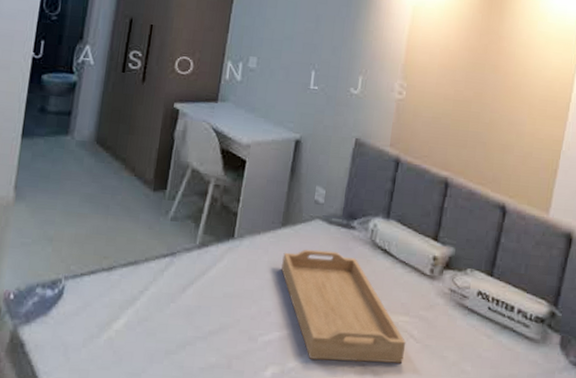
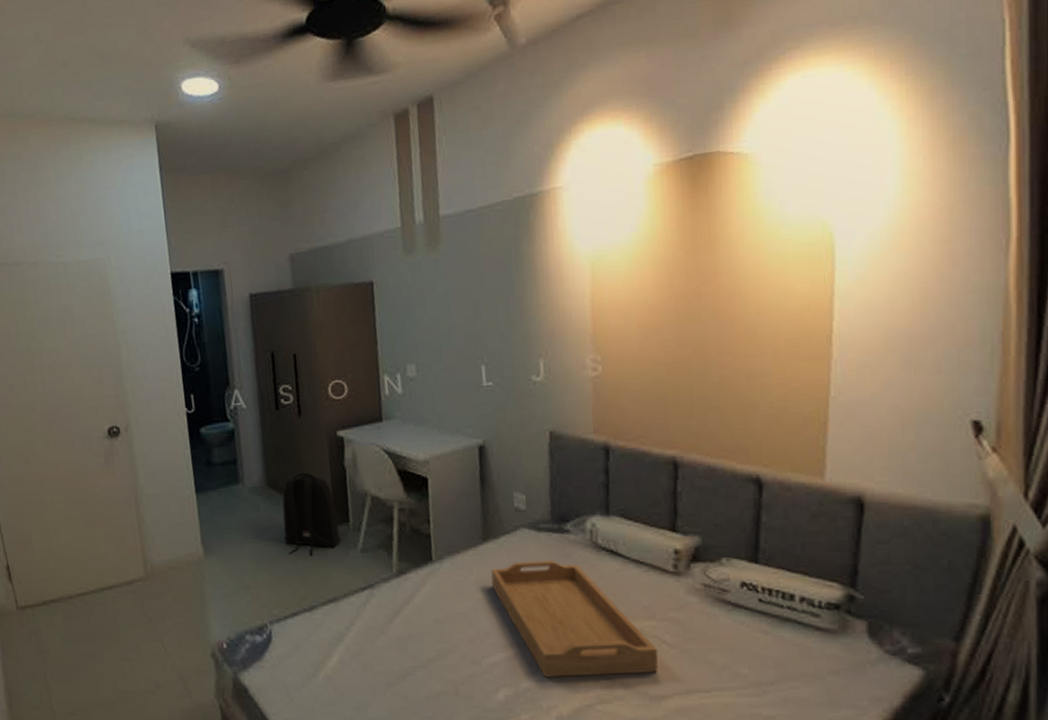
backpack: none [99,135,157,217] -> present [282,472,341,556]

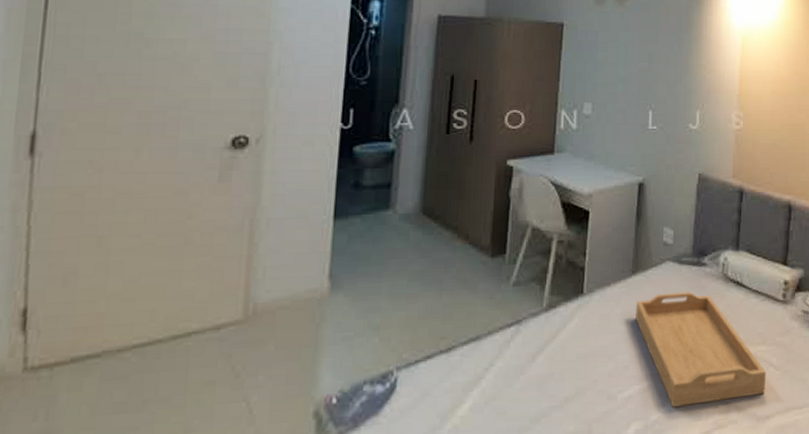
backpack: present [282,472,341,556] -> none [430,200,494,290]

